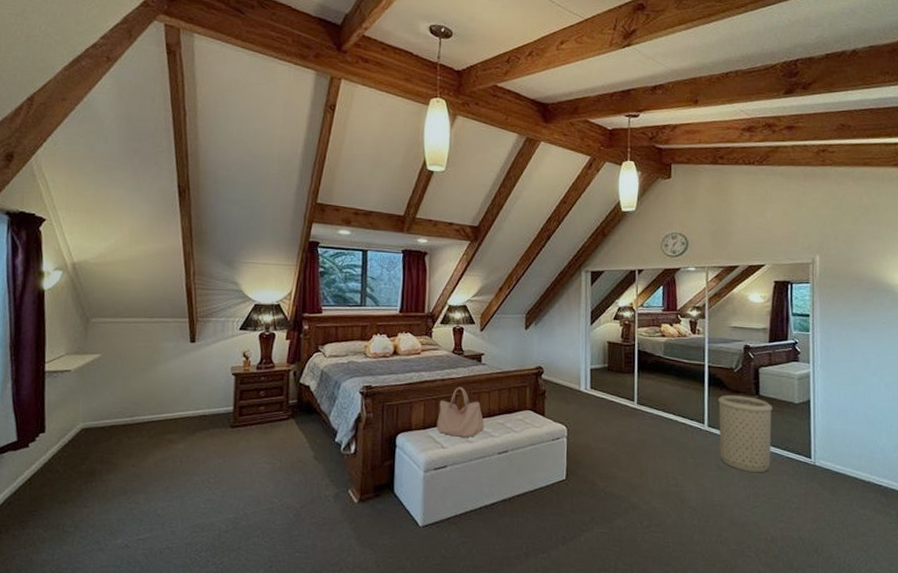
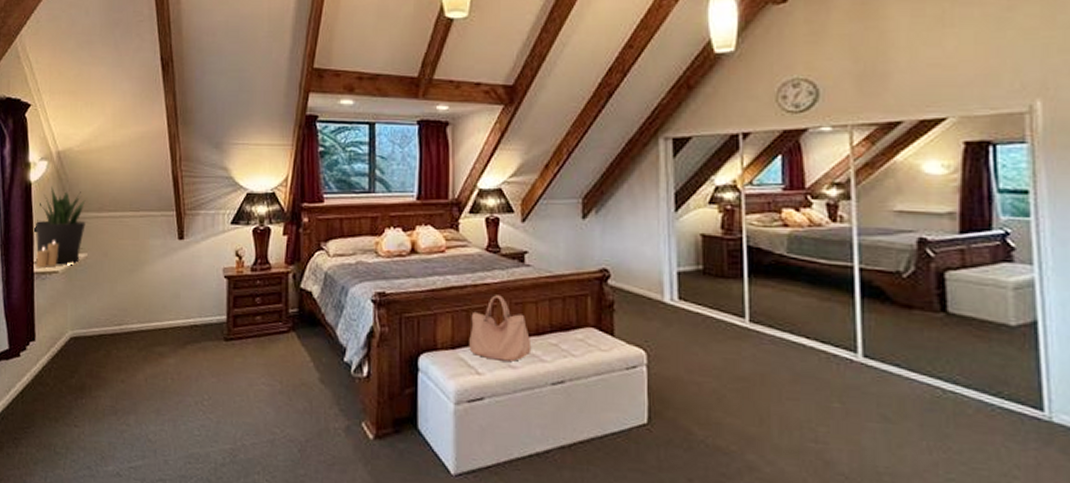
planter: none [48,294,101,364] -> present [36,187,86,264]
candle: none [48,342,72,367] -> present [36,240,59,267]
laundry basket: present [717,394,773,473] -> none [877,310,972,430]

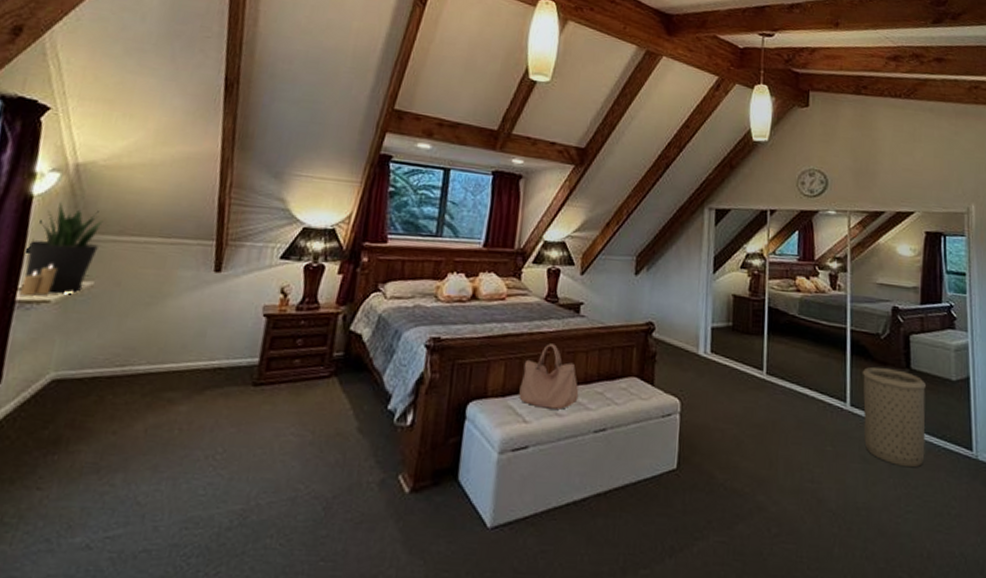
laundry basket: none [877,310,972,430] -> present [862,366,927,468]

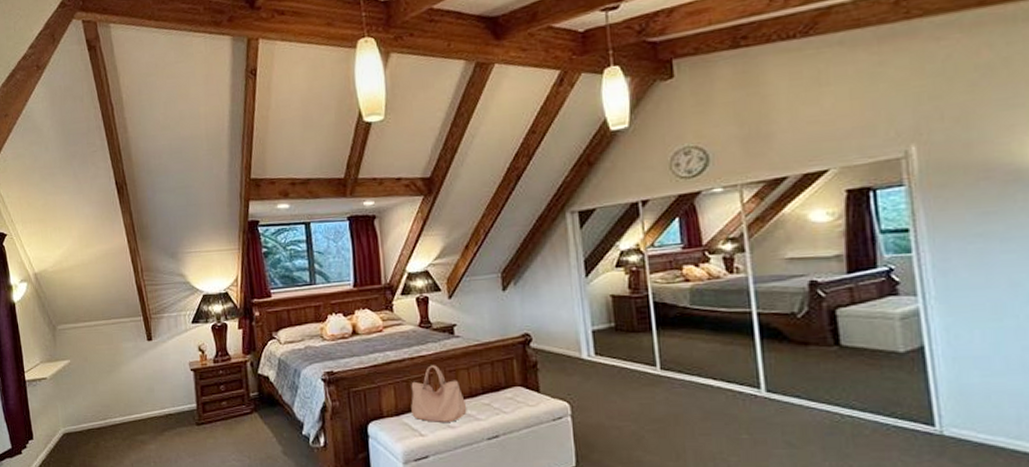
candle: present [20,264,58,296] -> none [26,351,45,375]
planter: present [23,202,104,293] -> none [23,305,66,371]
laundry basket: present [862,366,927,468] -> none [776,347,869,449]

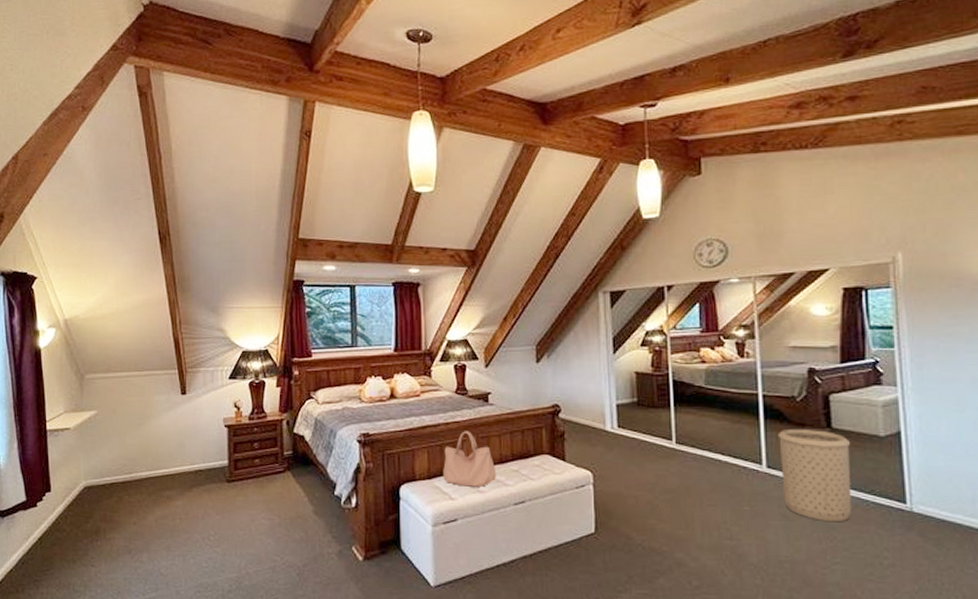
laundry basket: none [776,347,869,449] -> present [777,428,852,523]

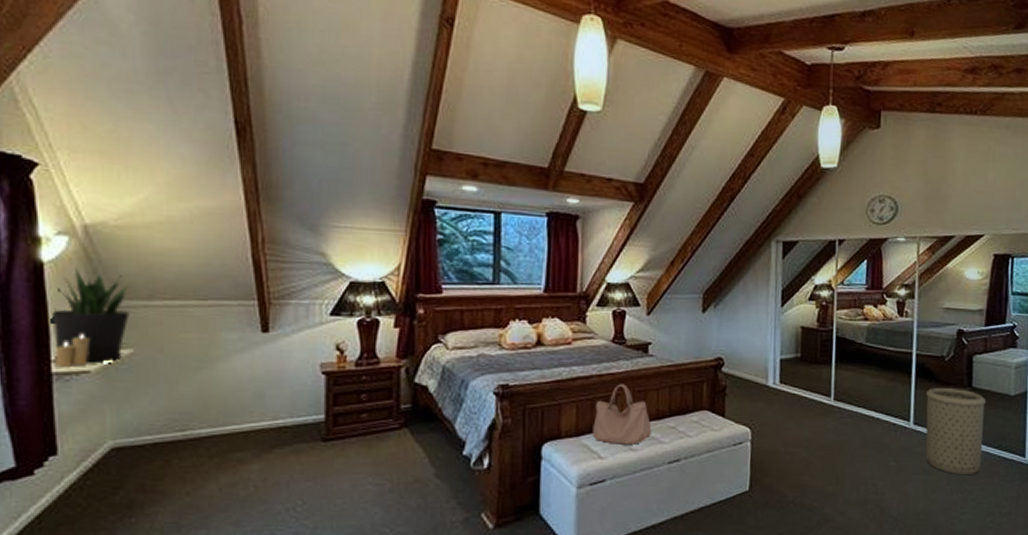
planter: none [47,352,94,421] -> present [52,268,130,362]
candle: none [48,400,70,425] -> present [55,333,90,367]

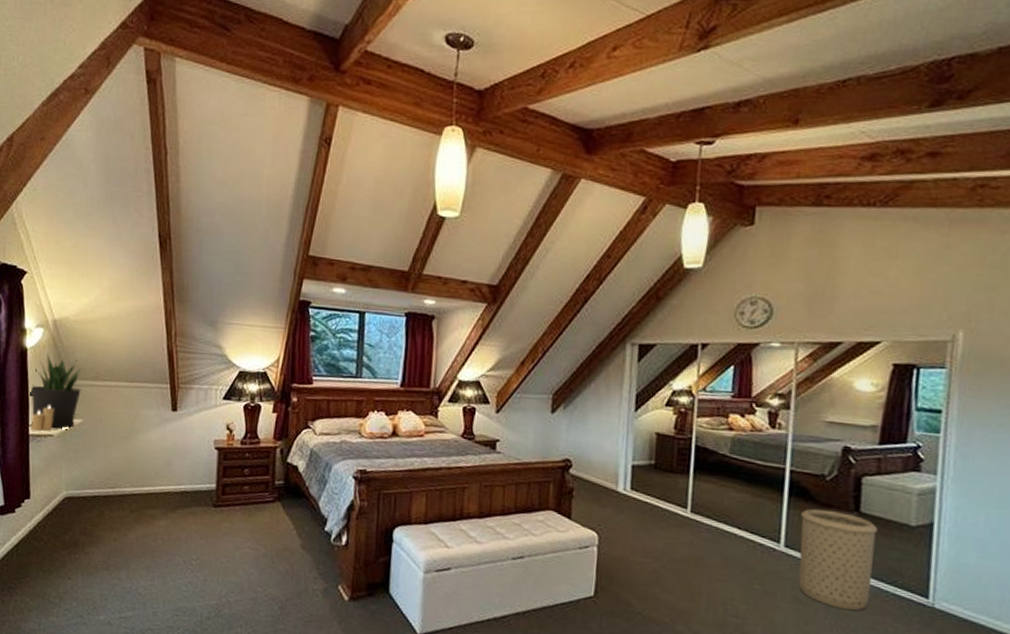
handbag: present [593,384,652,445] -> none [440,477,497,537]

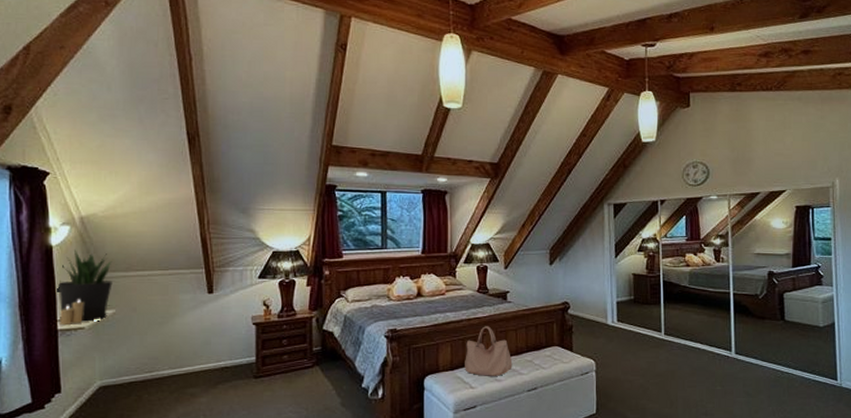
handbag: none [440,477,497,537] -> present [465,326,513,376]
laundry basket: present [798,508,879,611] -> none [744,321,799,398]

